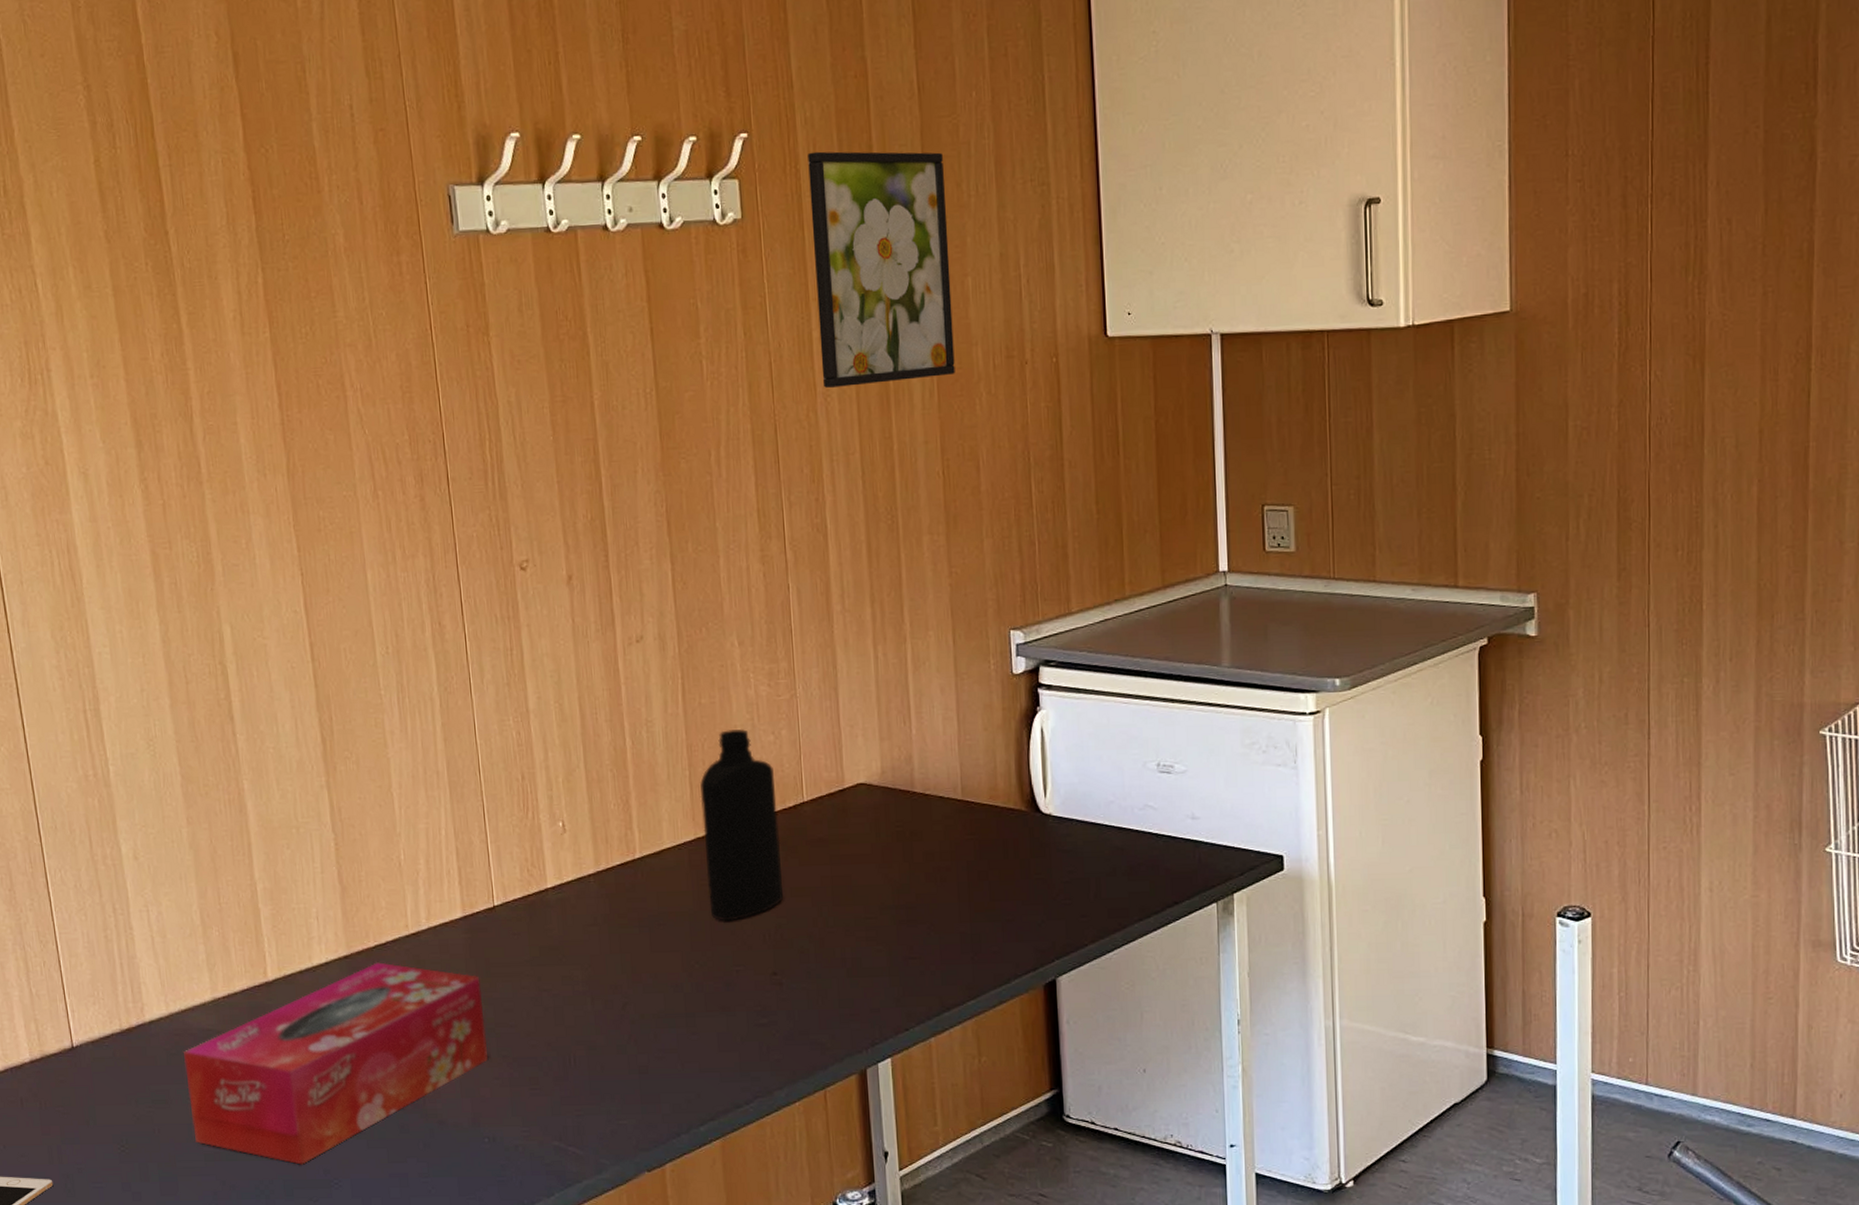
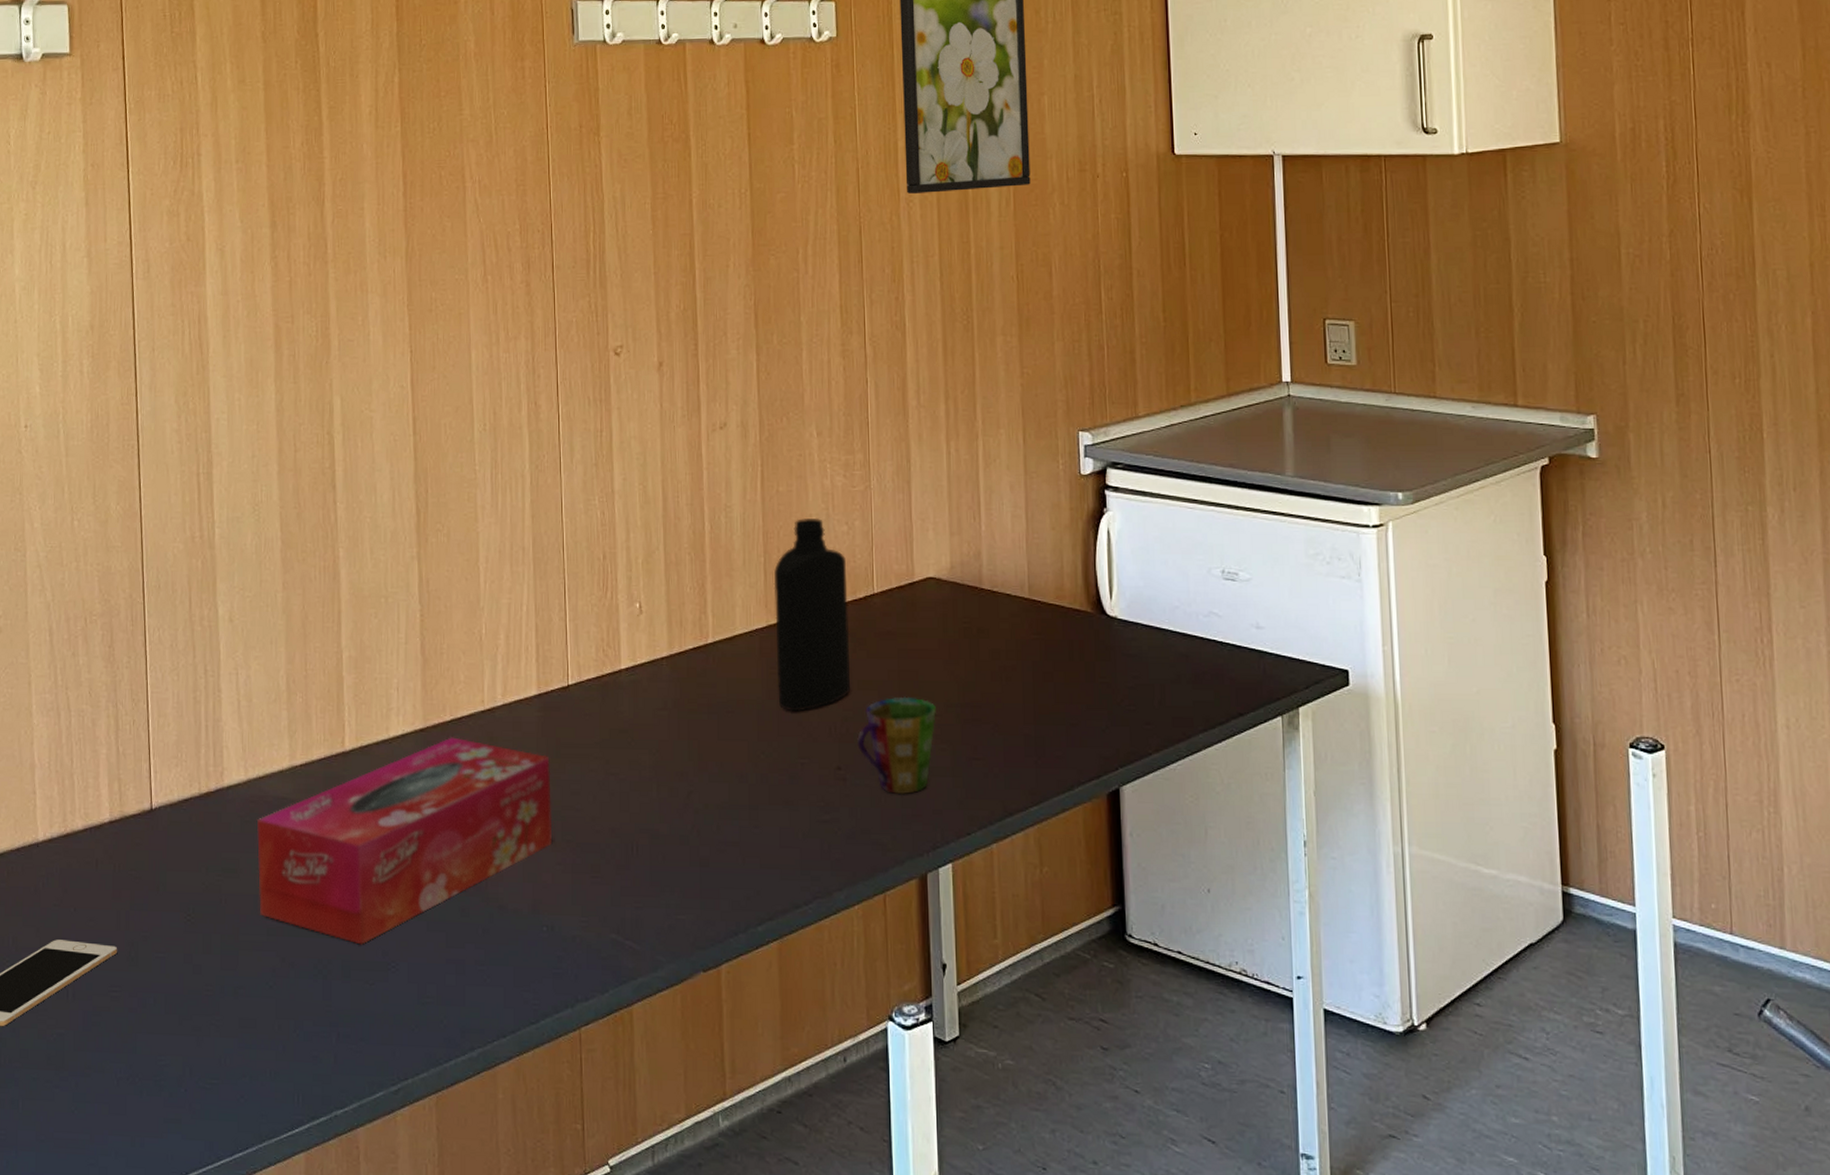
cup: none [791,901,871,996] -> present [856,696,936,795]

